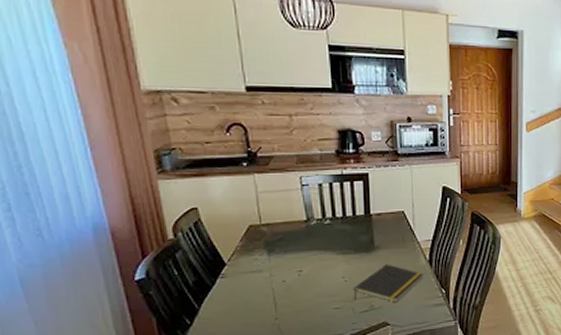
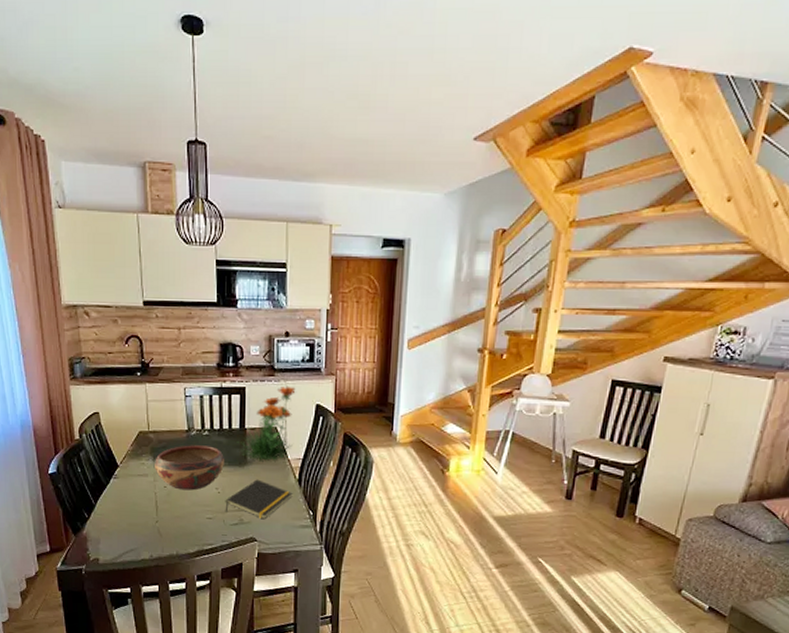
decorative bowl: none [270,234,350,283] -> present [155,445,224,491]
flower plant: none [362,170,421,246] -> present [237,385,296,462]

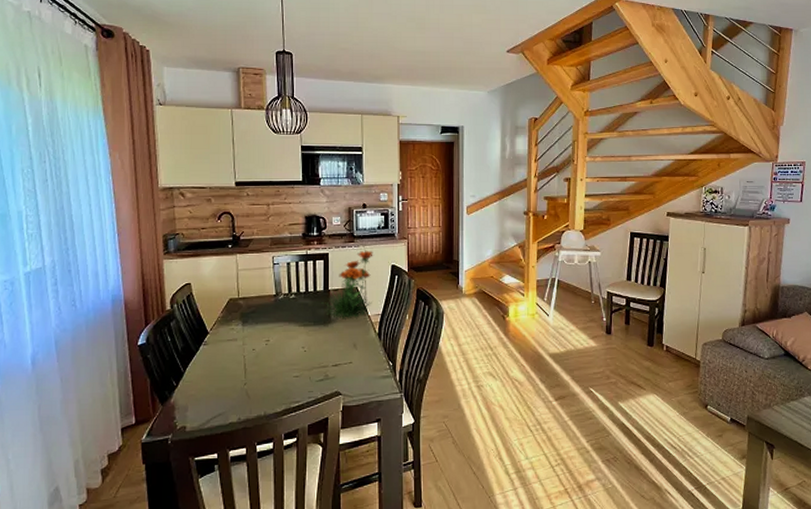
decorative bowl: present [155,445,224,491] -> none [244,308,310,351]
notepad: present [225,479,293,520] -> none [311,336,374,374]

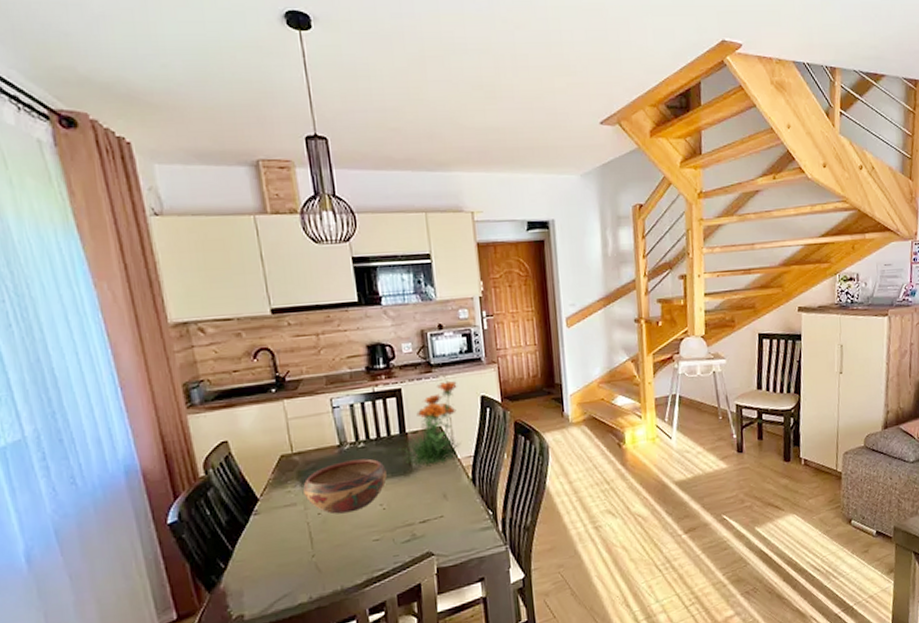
decorative bowl: none [244,308,310,351] -> present [303,458,387,514]

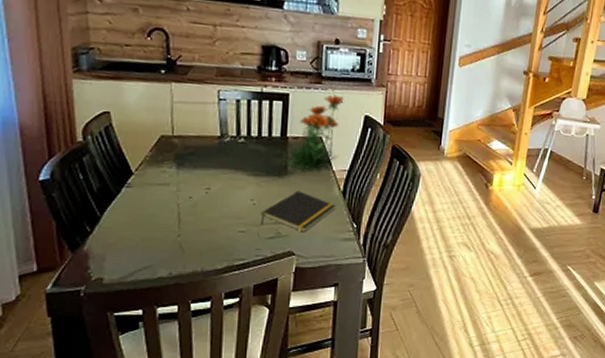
decorative bowl: present [303,458,387,514] -> none [178,152,262,202]
notepad: none [392,486,468,530] -> present [260,190,336,233]

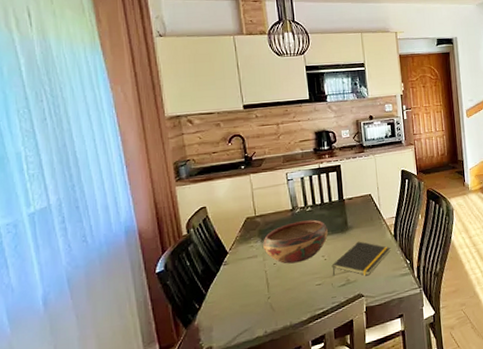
decorative bowl: none [178,152,262,202] -> present [263,219,328,264]
flower plant: present [277,95,344,173] -> none [337,158,386,226]

